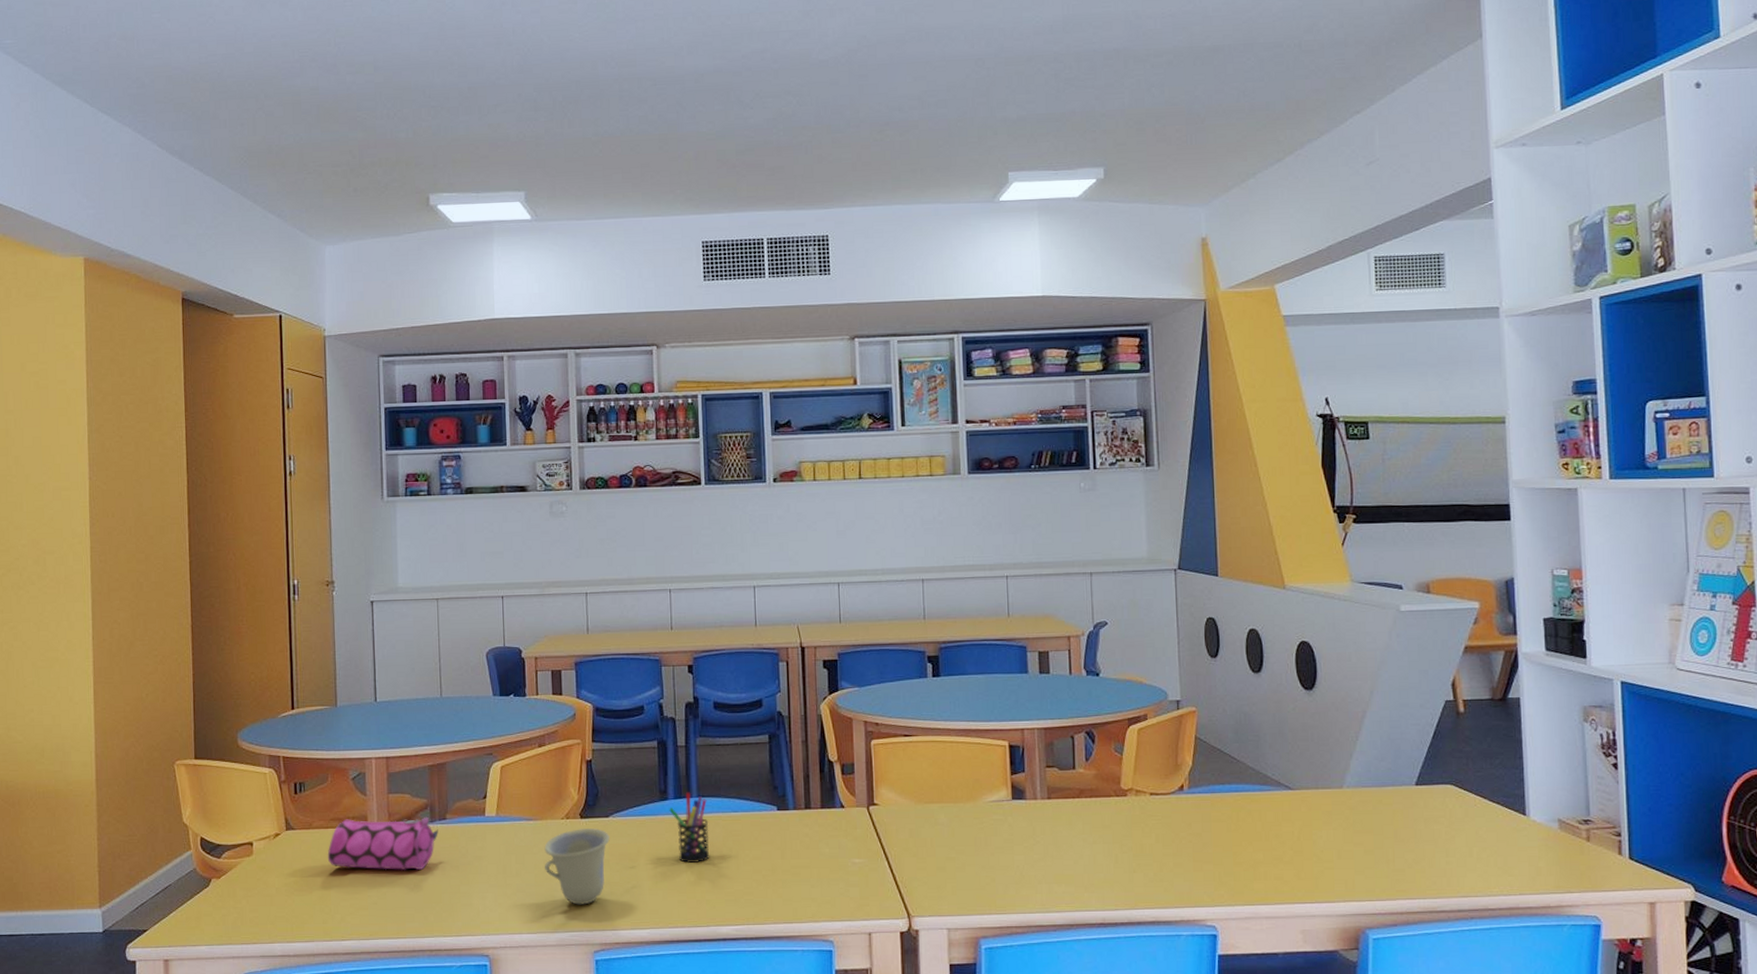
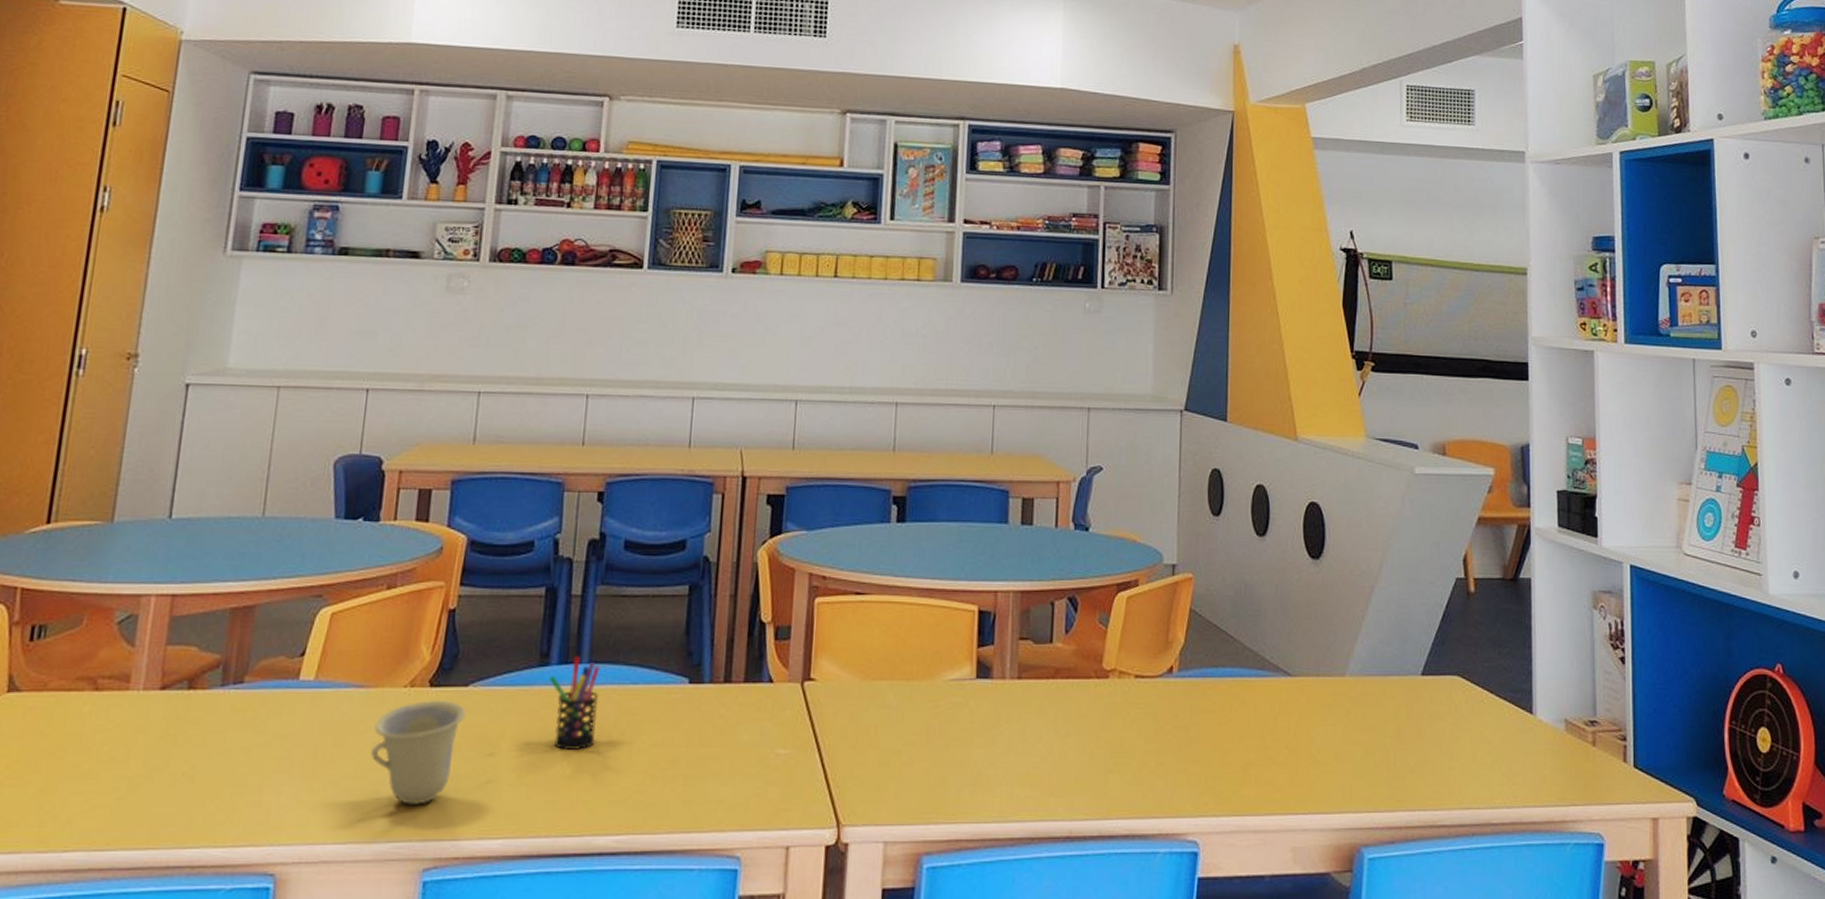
pencil case: present [327,816,438,871] -> none [61,678,230,754]

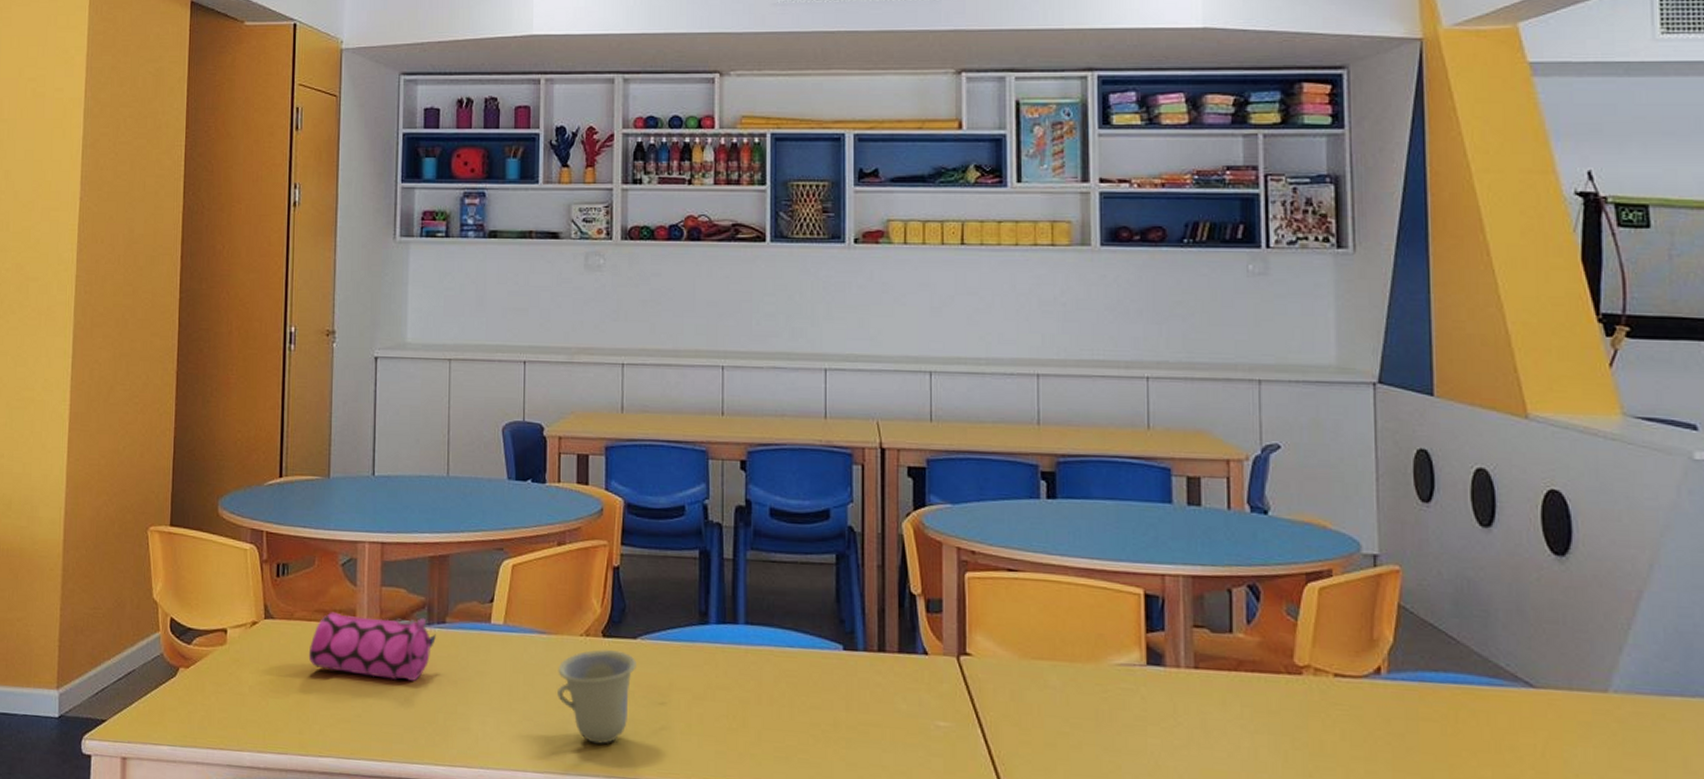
pencil case: none [61,678,230,754] -> present [308,612,436,681]
pen holder: present [549,656,600,751] -> none [710,616,758,706]

